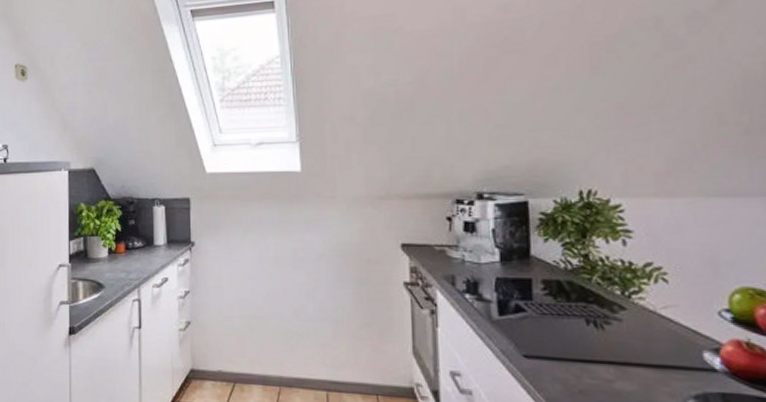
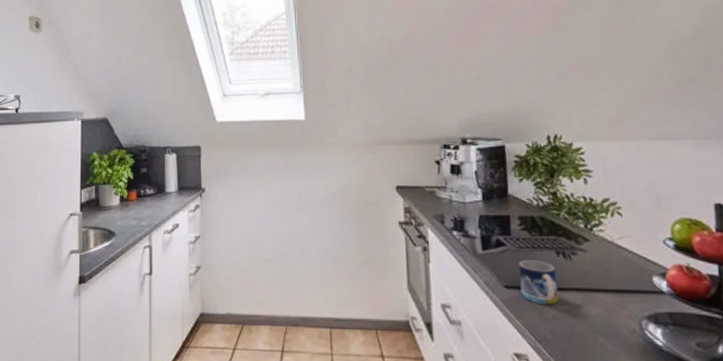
mug: none [541,328,588,378] -> present [519,260,559,305]

